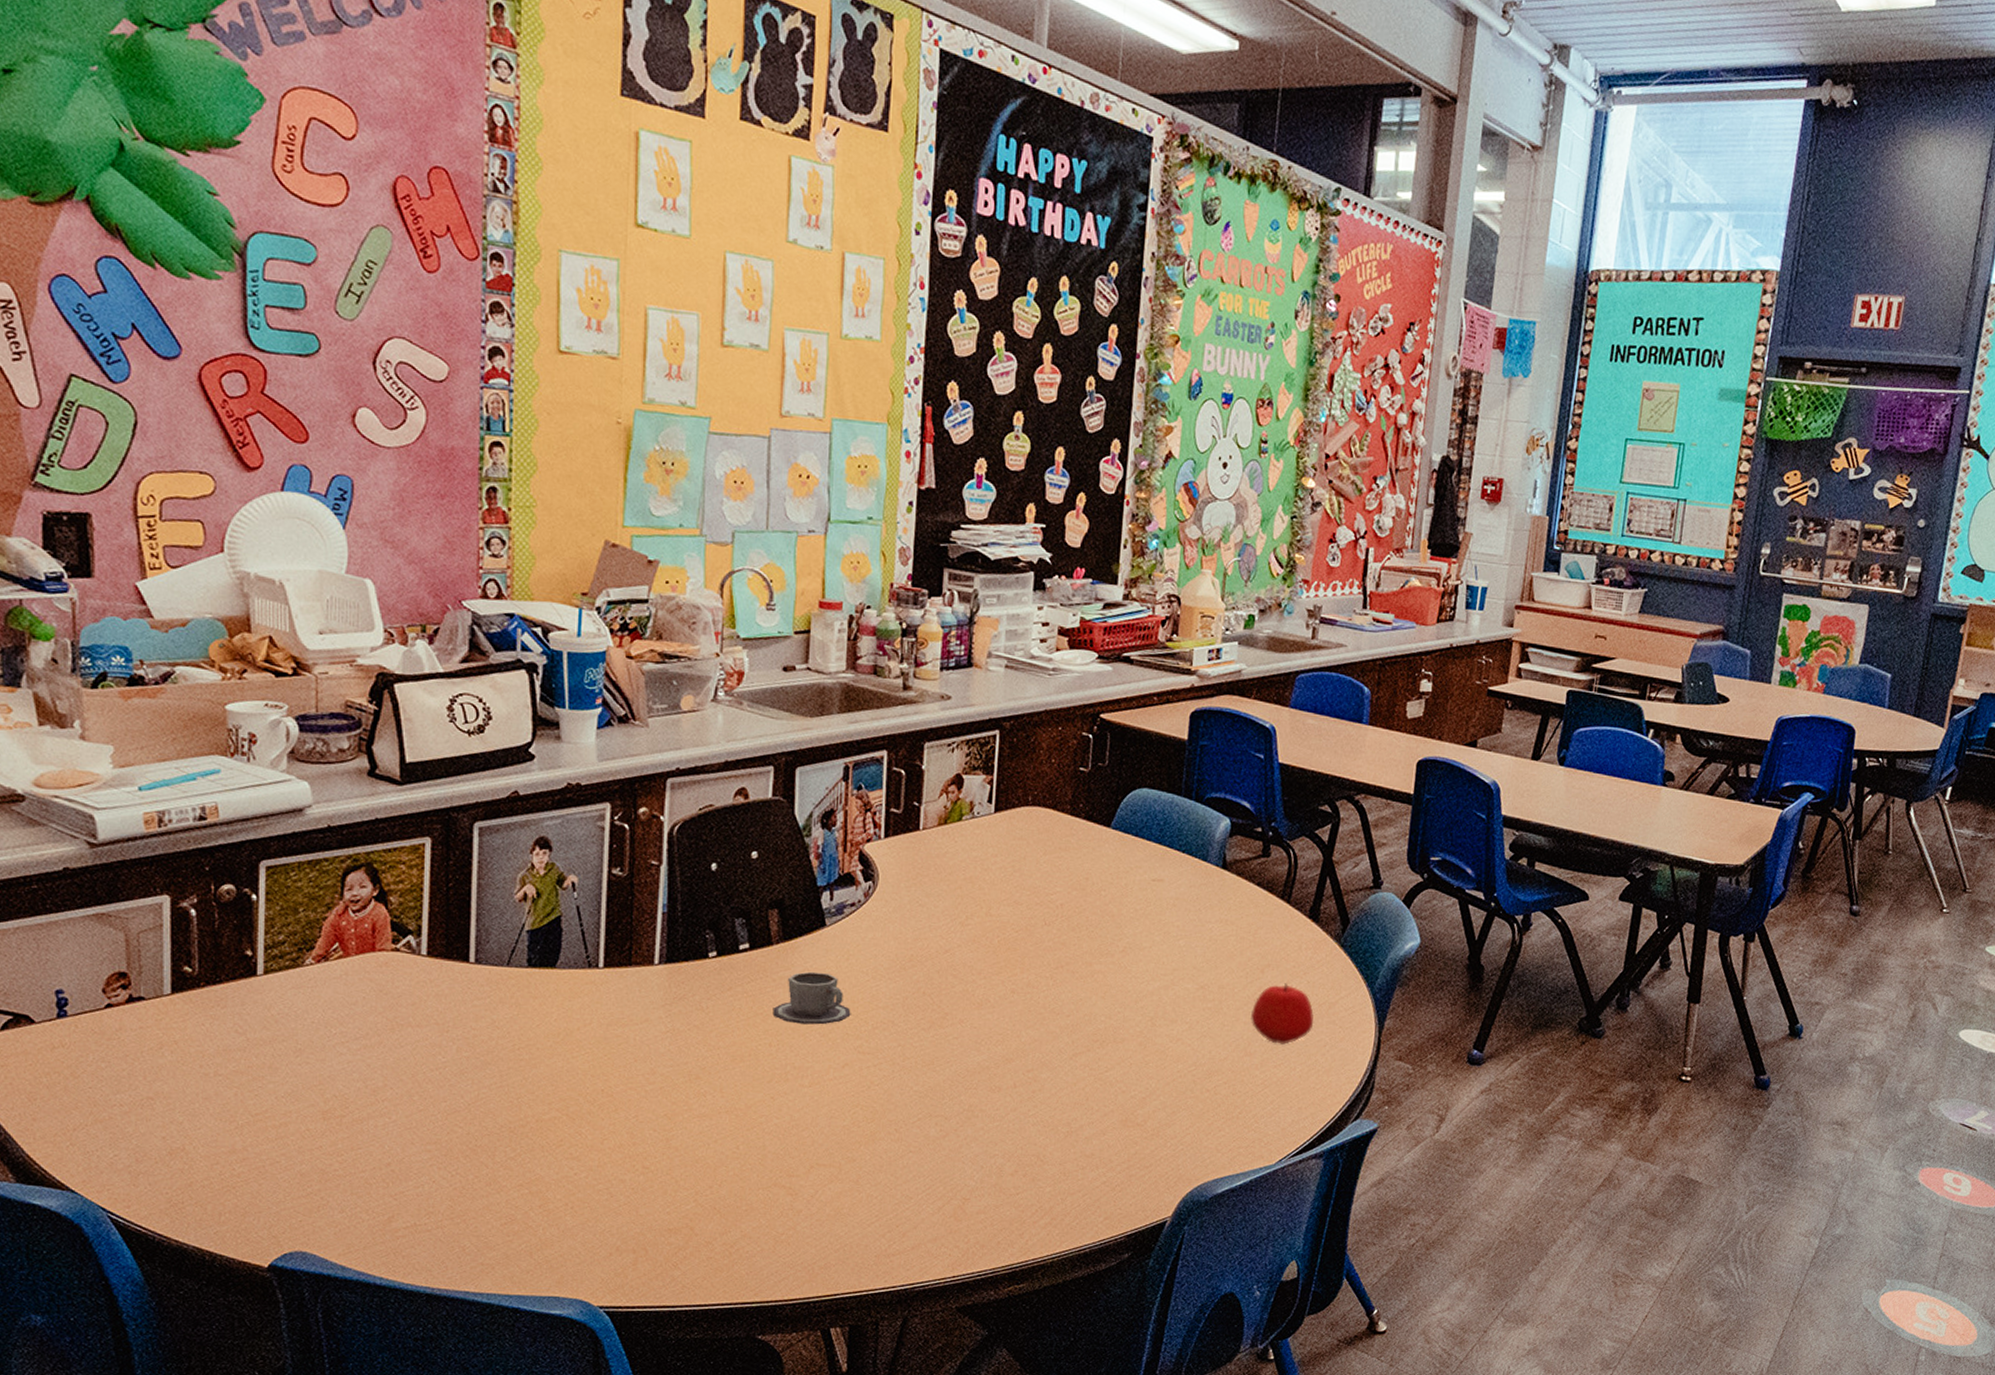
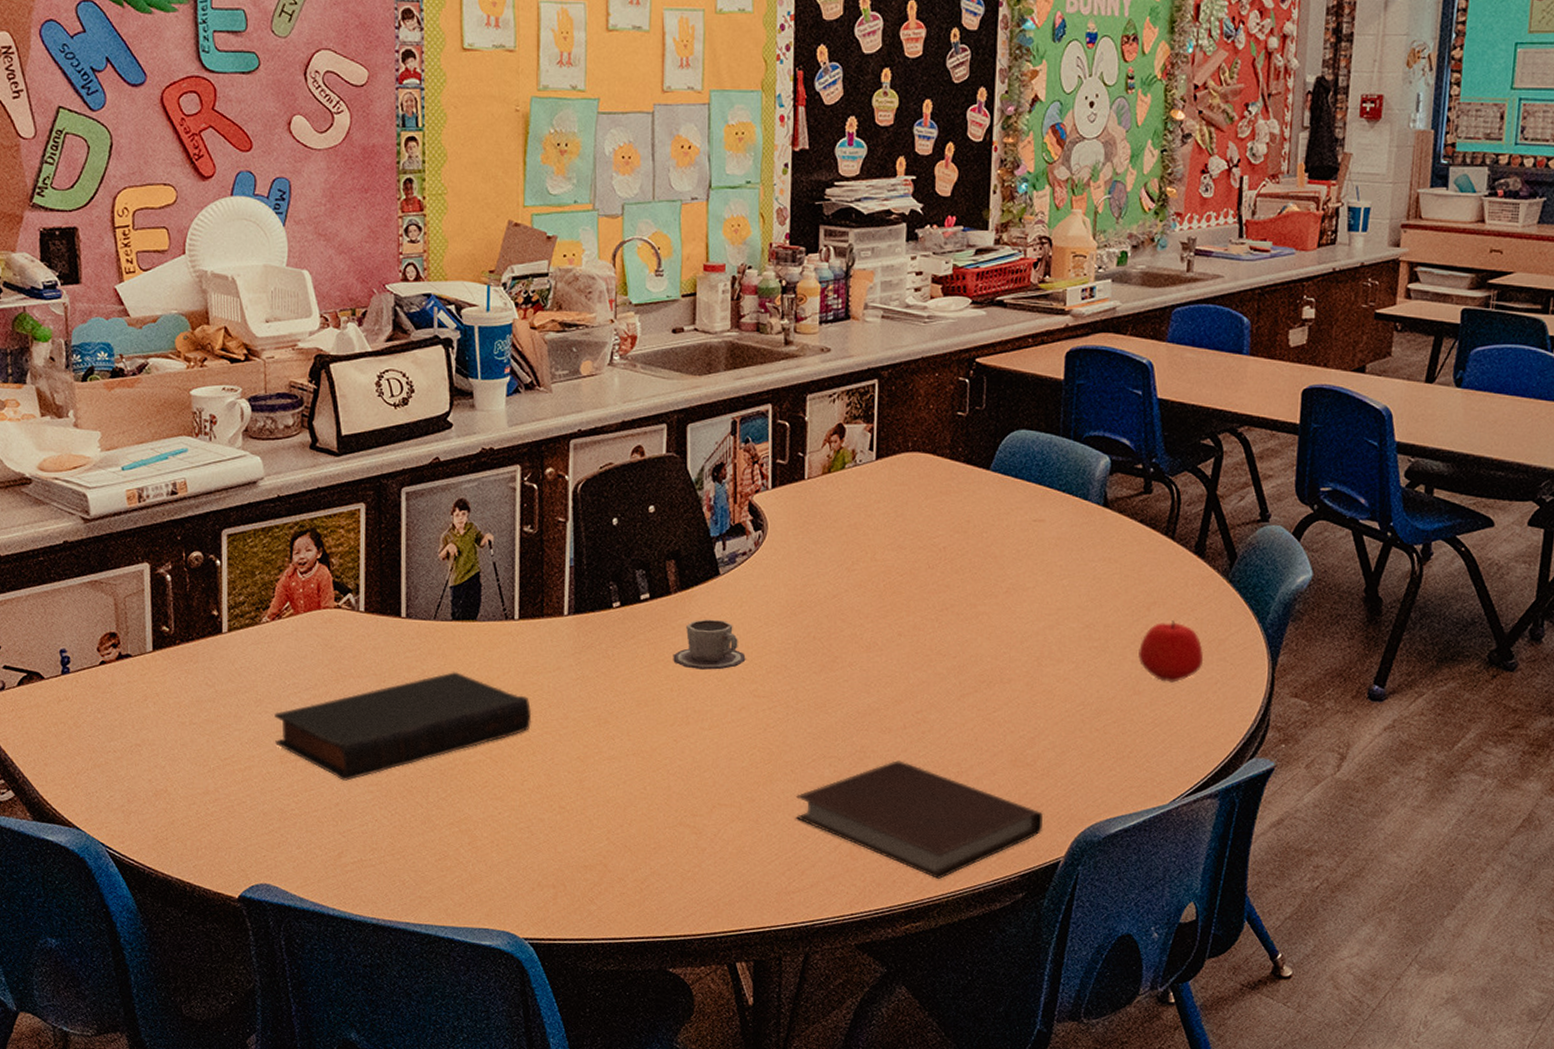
book: none [317,1021,615,1139] -> present [274,671,532,781]
notebook: none [899,1120,1152,1241] -> present [796,760,1044,880]

